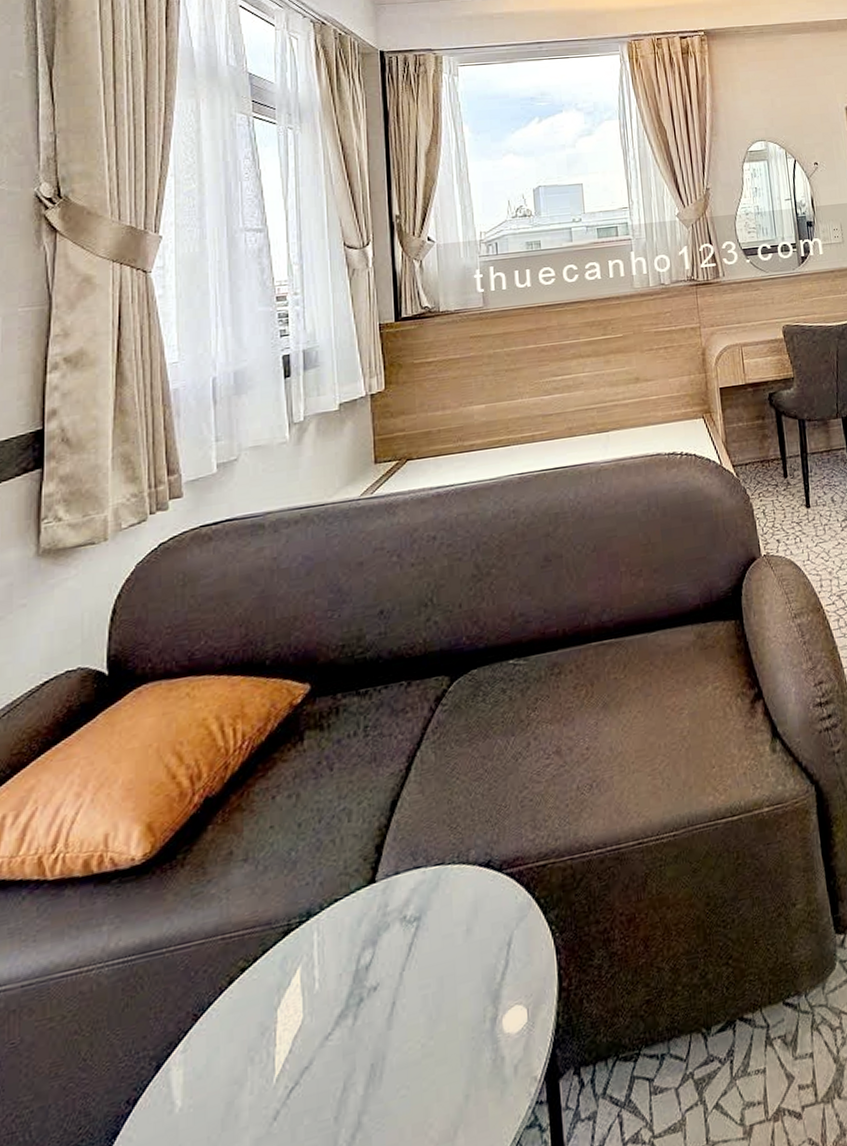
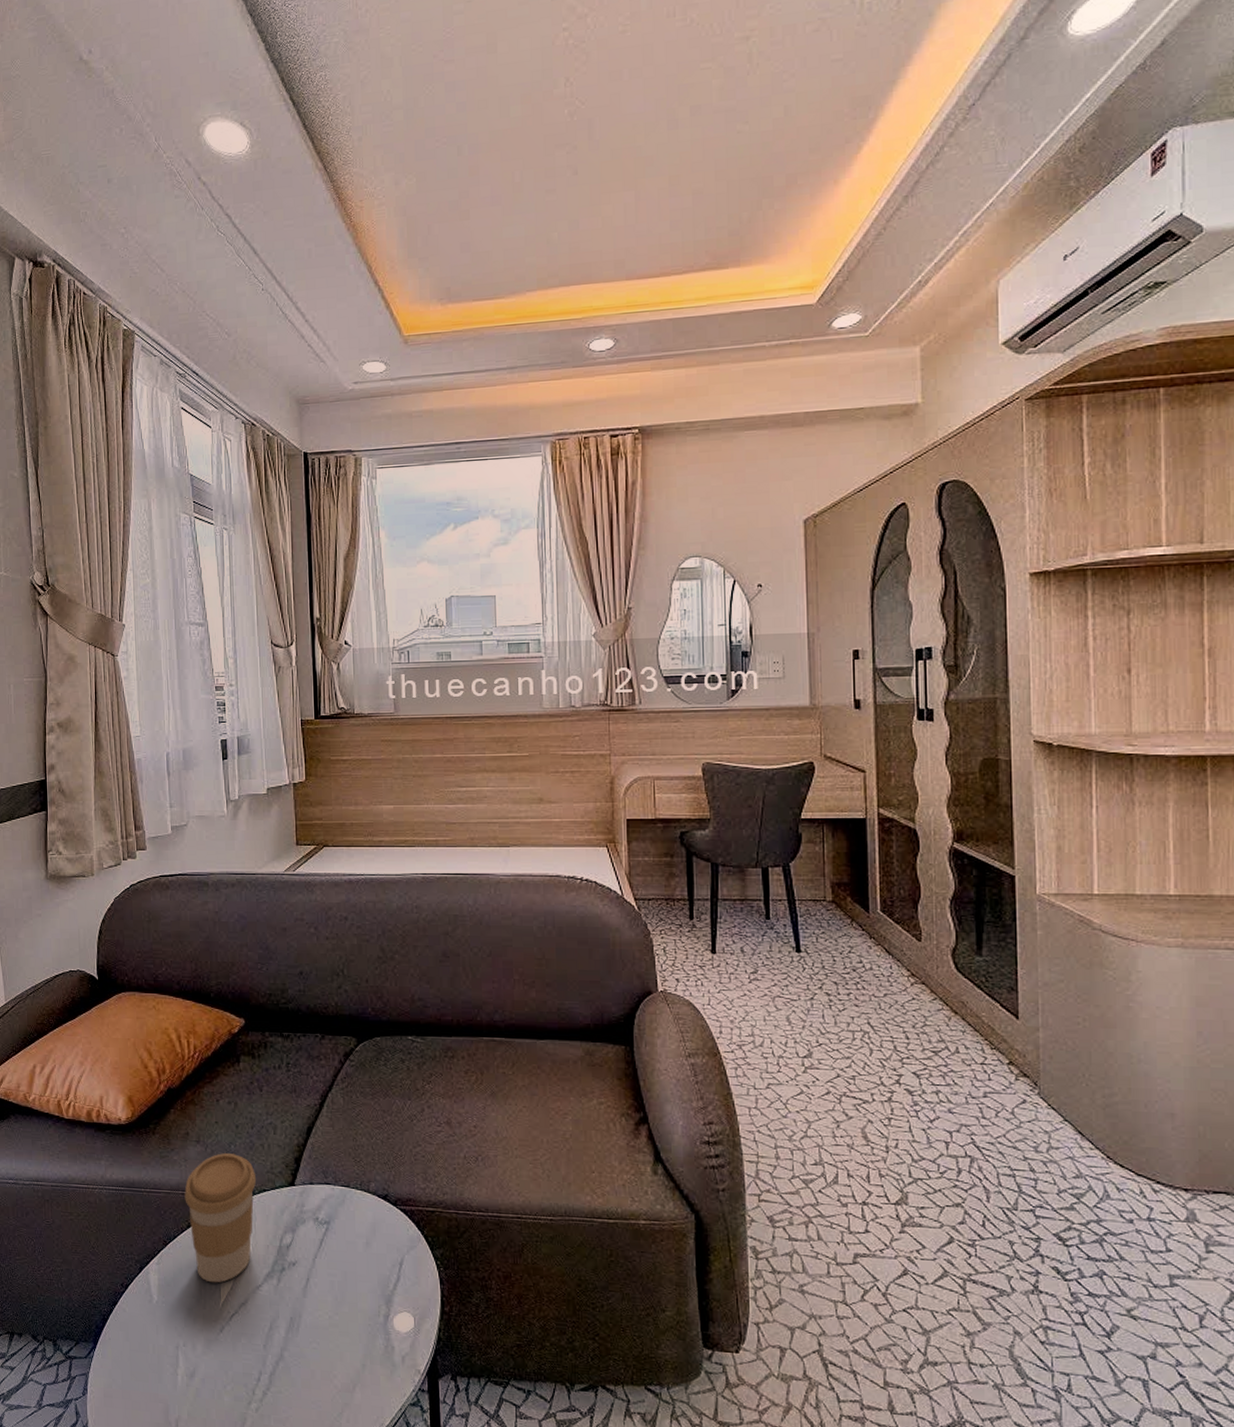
coffee cup: none [225,862,326,1054] -> present [184,1153,257,1283]

